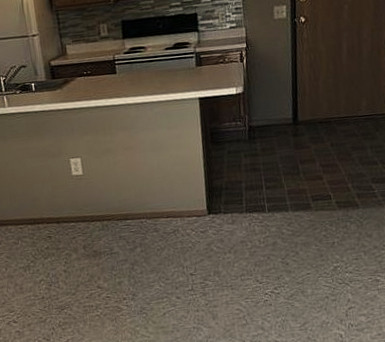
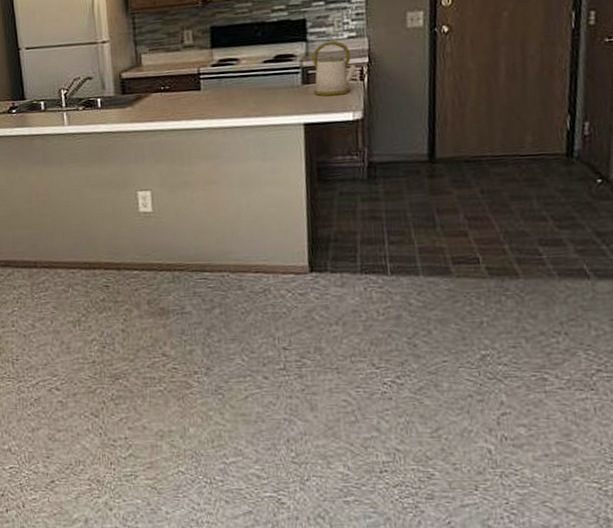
kettle: none [203,30,238,75] -> present [312,40,357,96]

